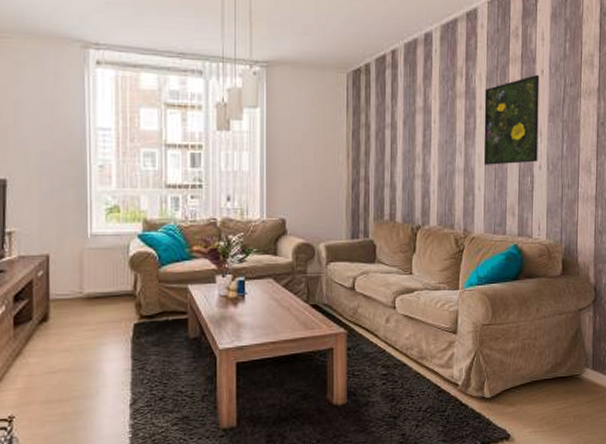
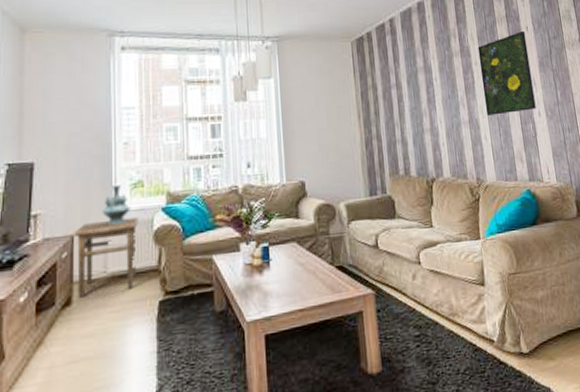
side table: none [49,242,114,315] -> present [74,217,138,298]
decorative urn: none [77,207,106,248] -> present [102,183,130,226]

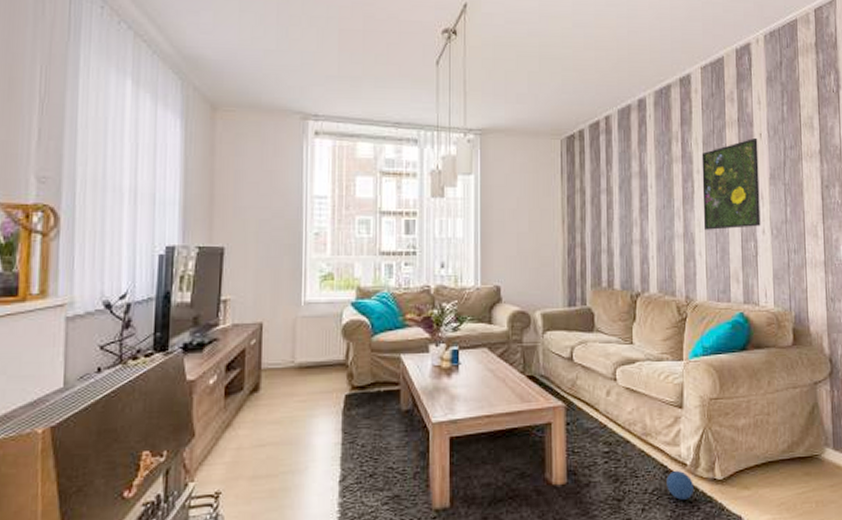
side table: present [74,217,138,298] -> none [263,310,327,385]
decorative urn: present [102,183,130,226] -> none [291,274,320,317]
ball: none [476,348,503,377] -> present [666,471,694,500]

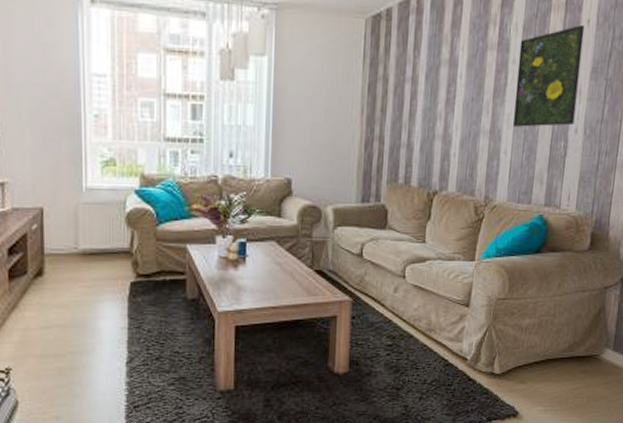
ball: present [666,471,694,500] -> none [445,365,472,391]

